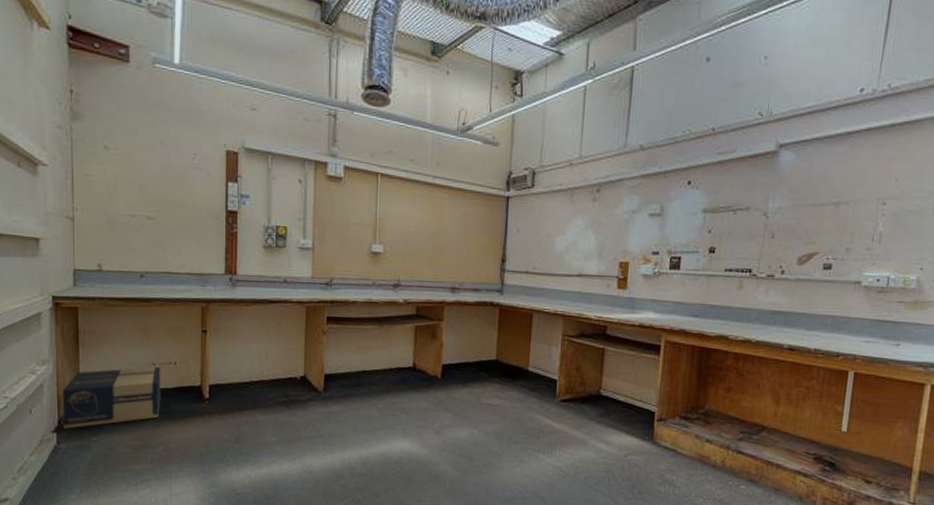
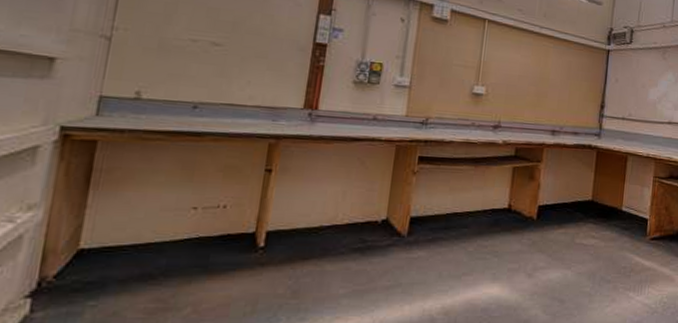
cardboard box: present [62,366,161,429] -> none [43,210,204,292]

